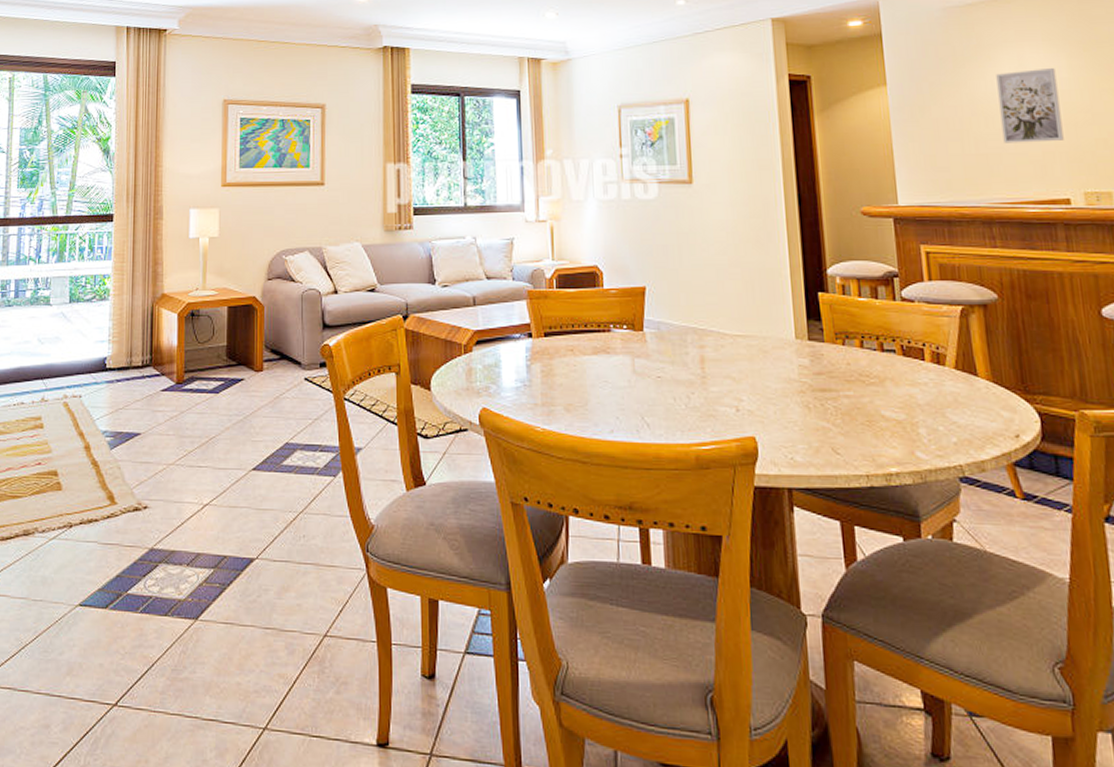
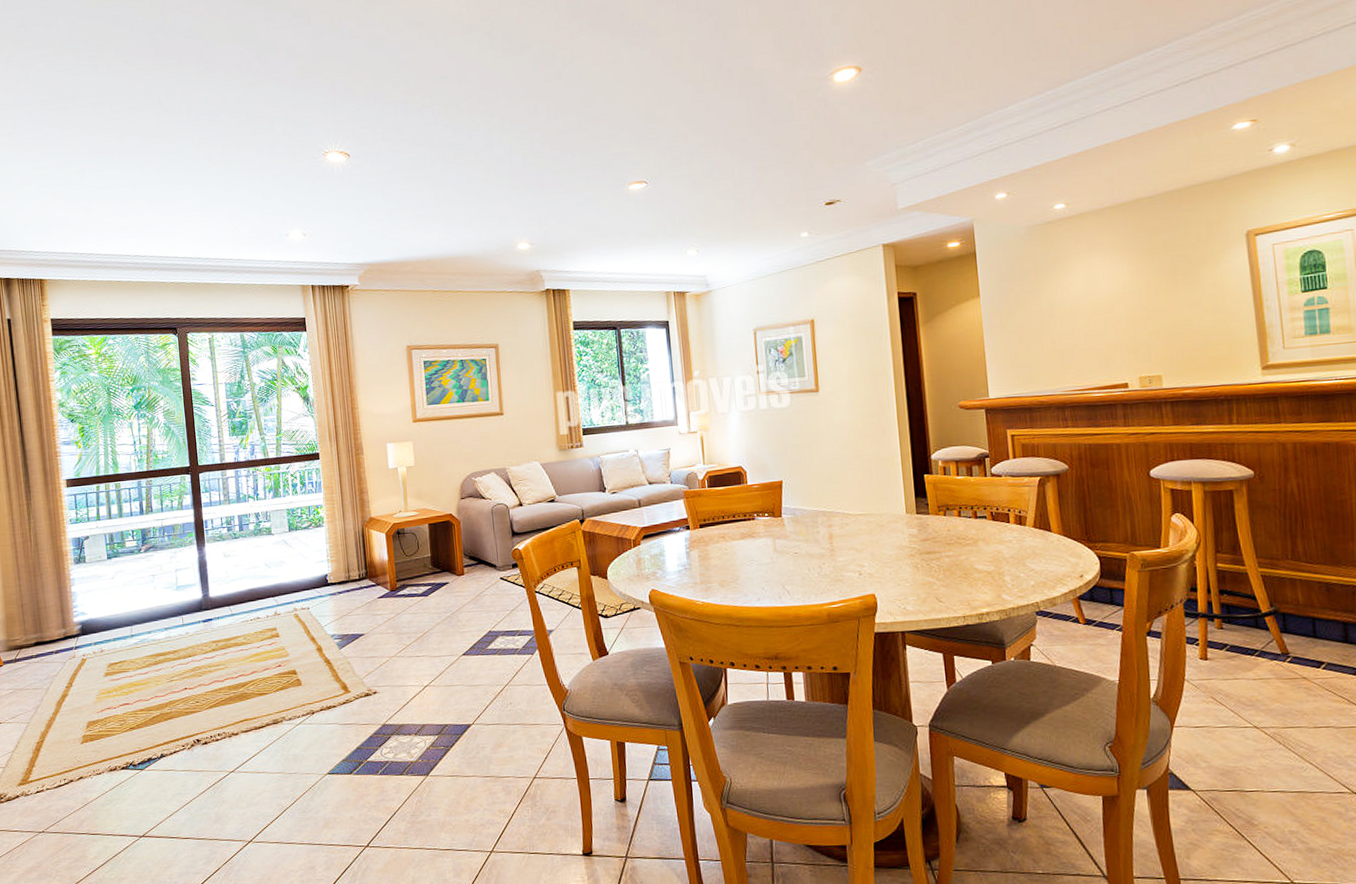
wall art: present [996,67,1064,143] -> none [1070,273,1124,340]

